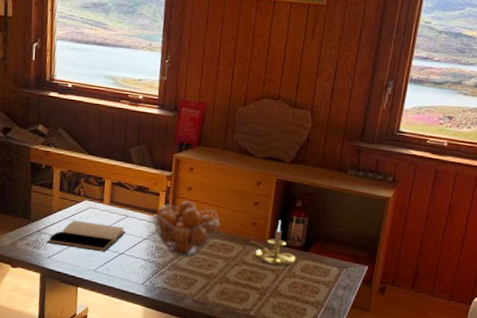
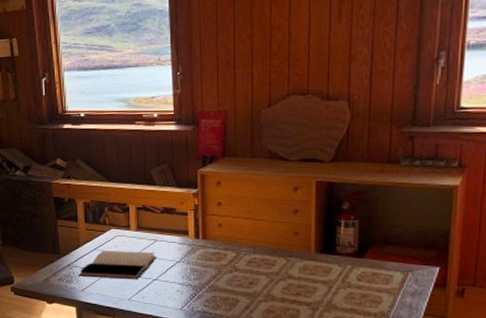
fruit basket: present [153,200,220,257] -> none [184,217,257,277]
candle holder: present [251,219,296,266] -> none [295,226,350,276]

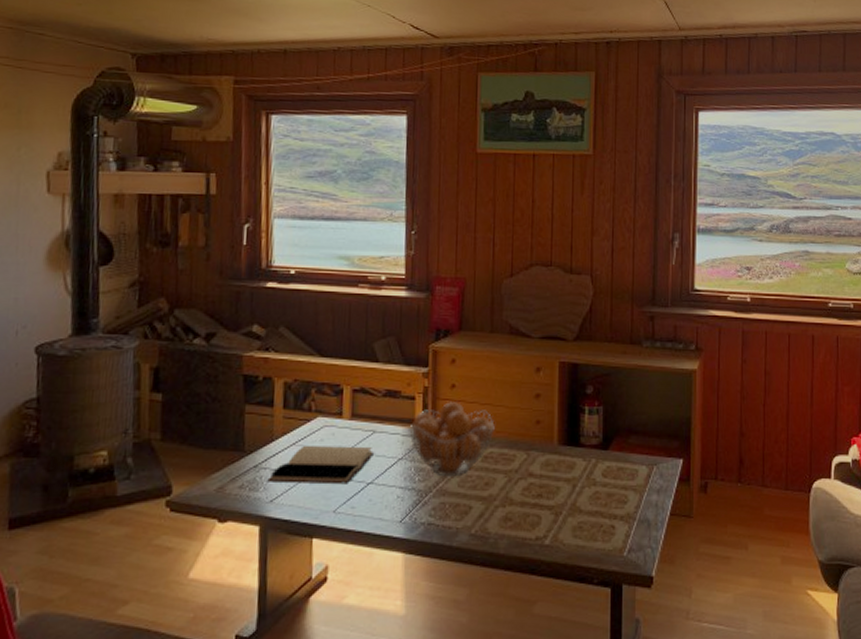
fruit basket: none [184,217,257,277] -> present [409,402,495,477]

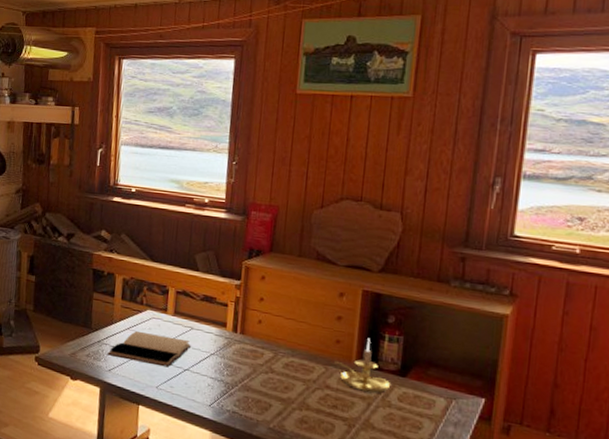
fruit basket: present [409,402,495,477] -> none [221,312,297,377]
candle holder: none [536,413,595,472] -> present [334,337,391,393]

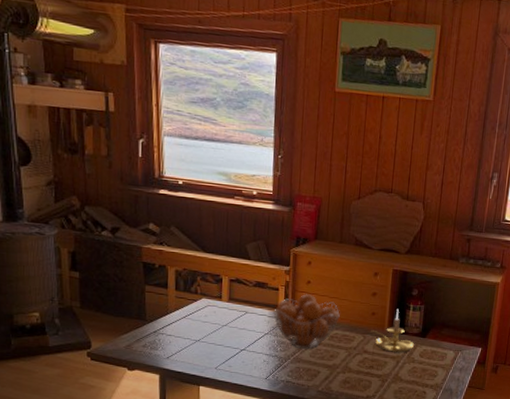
book: present [107,330,192,368] -> none [164,318,247,350]
fruit basket: none [221,312,297,377] -> present [273,294,340,349]

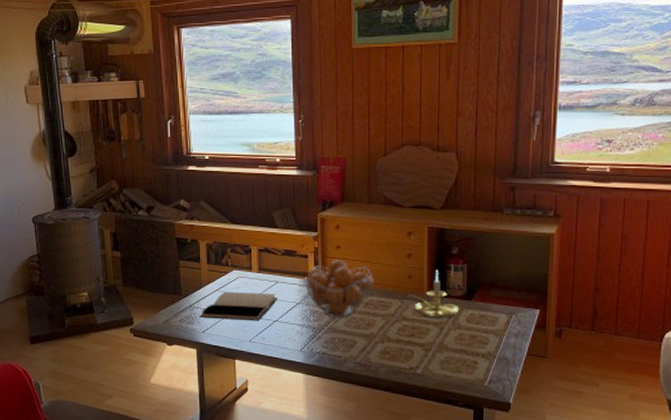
book: none [164,318,247,350] -> present [199,291,278,321]

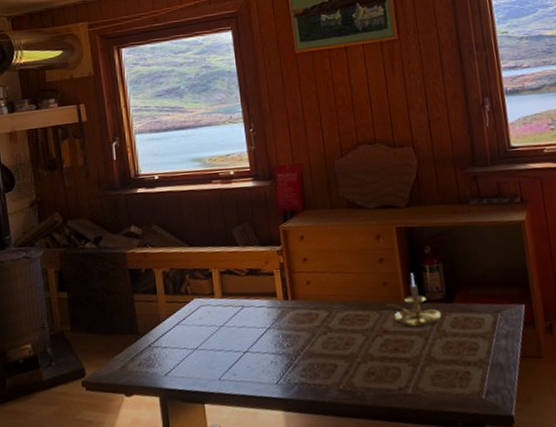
book: present [199,291,278,321] -> none [160,320,246,359]
fruit basket: present [304,260,374,318] -> none [272,273,347,341]

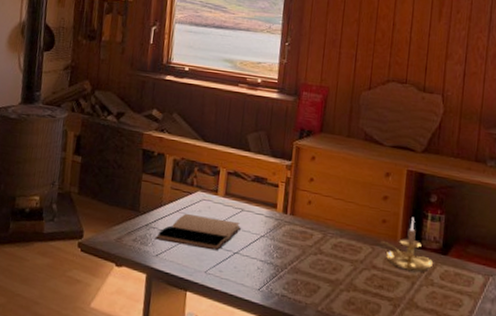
book: none [160,320,246,359] -> present [155,213,242,251]

